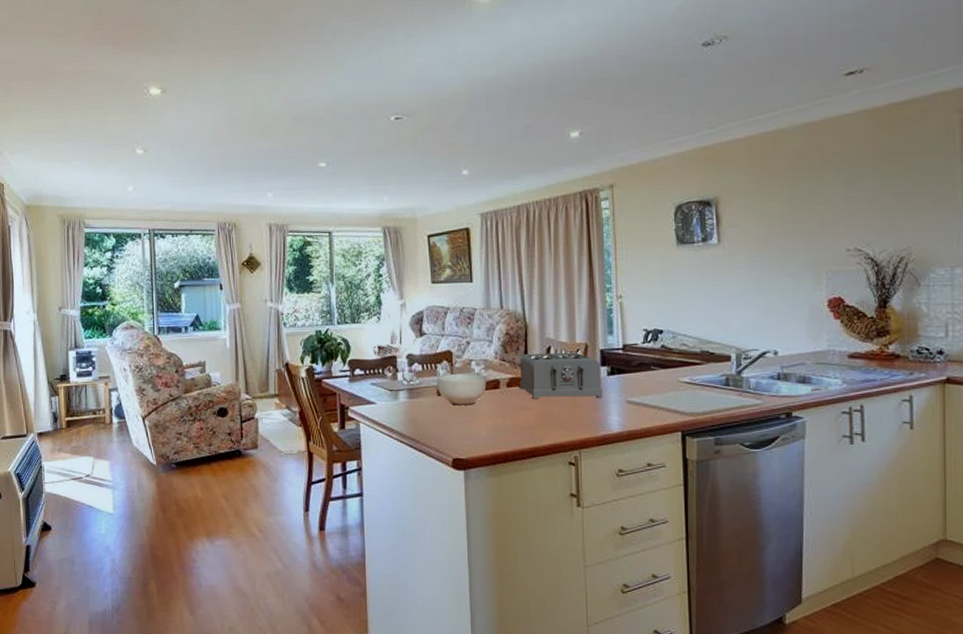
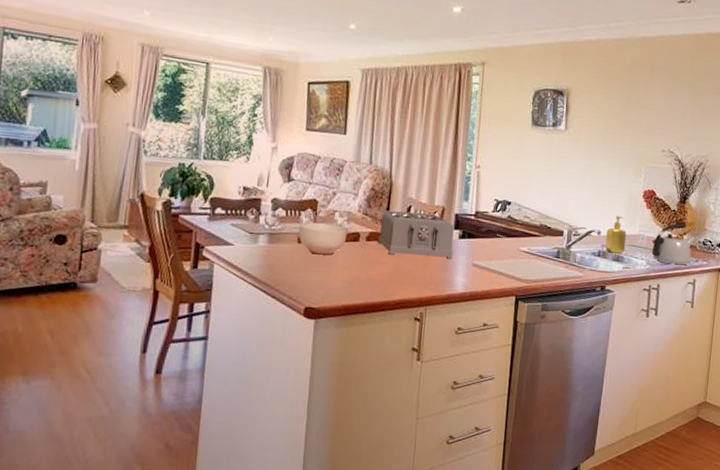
soap dispenser: none [786,332,812,374] -> present [605,216,627,254]
kettle: none [847,332,907,381] -> present [651,223,696,265]

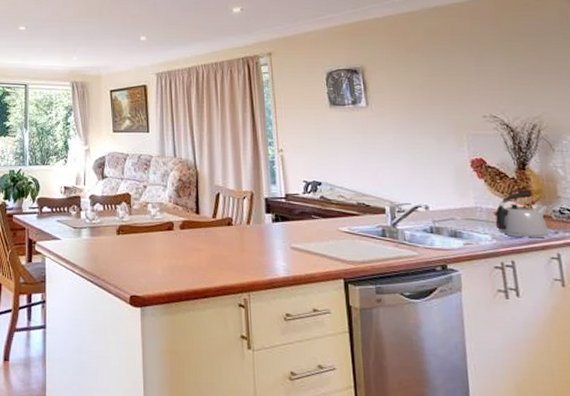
bowl: present [298,222,348,255] -> none [116,214,162,245]
toaster: present [378,210,454,259] -> none [192,198,269,243]
soap dispenser: present [605,216,627,254] -> none [436,189,462,229]

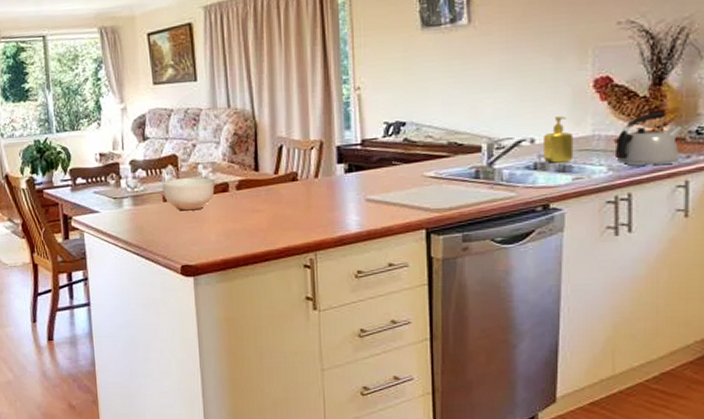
bowl: none [116,214,162,245] -> present [161,177,215,211]
soap dispenser: none [436,189,462,229] -> present [544,116,574,163]

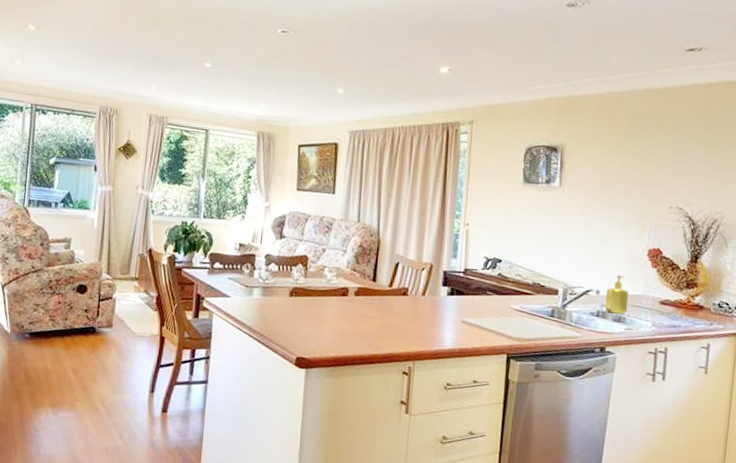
bowl: present [161,177,215,211] -> none [290,277,337,309]
kettle: present [614,112,684,167] -> none [657,284,710,328]

